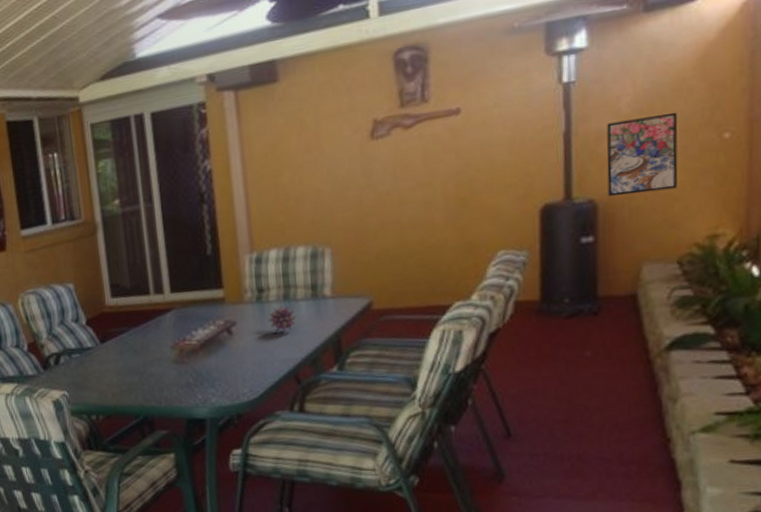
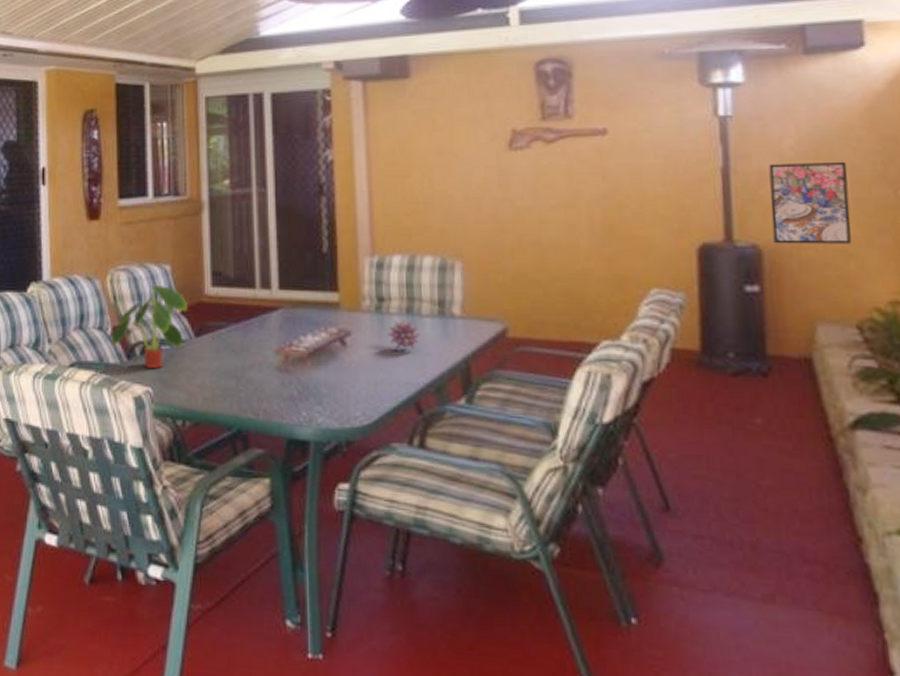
plant: none [27,302,92,376] -> present [111,284,187,370]

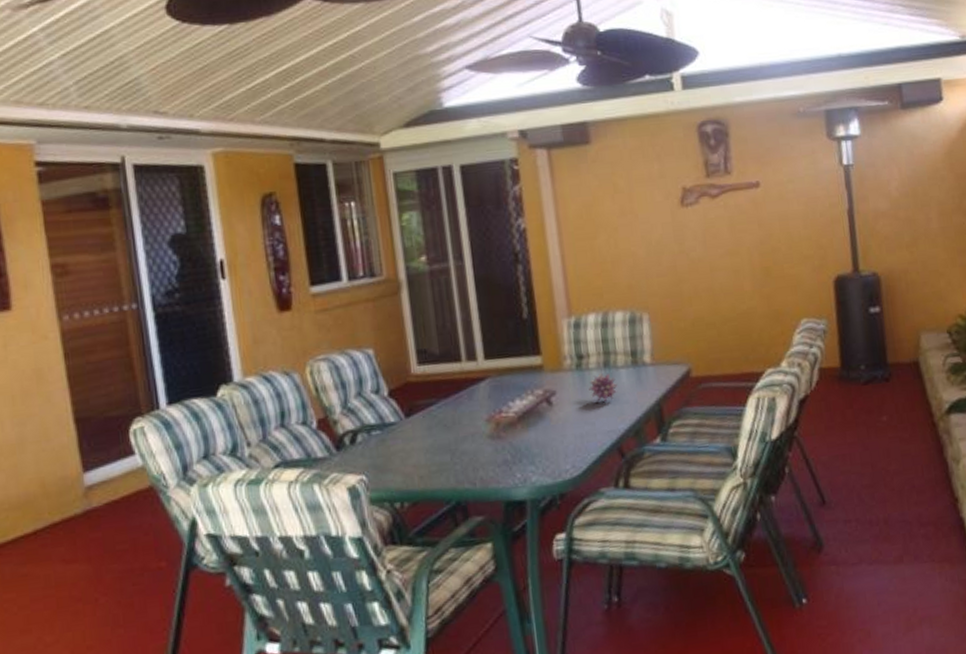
plant: present [111,284,187,370] -> none [316,370,395,458]
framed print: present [769,161,852,244] -> none [881,197,941,271]

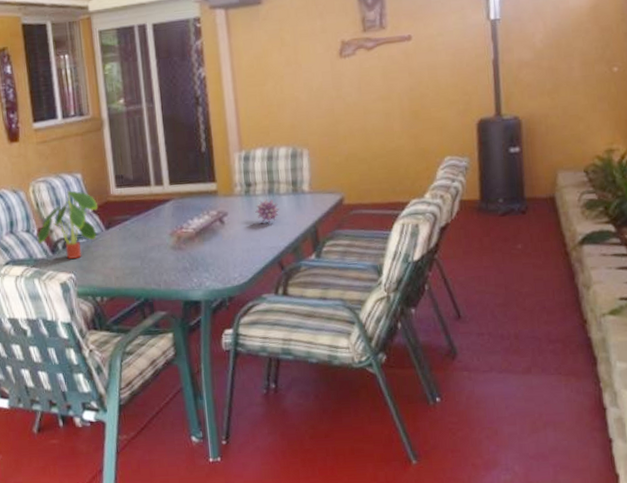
plant: none [316,370,395,458] -> present [37,191,98,260]

